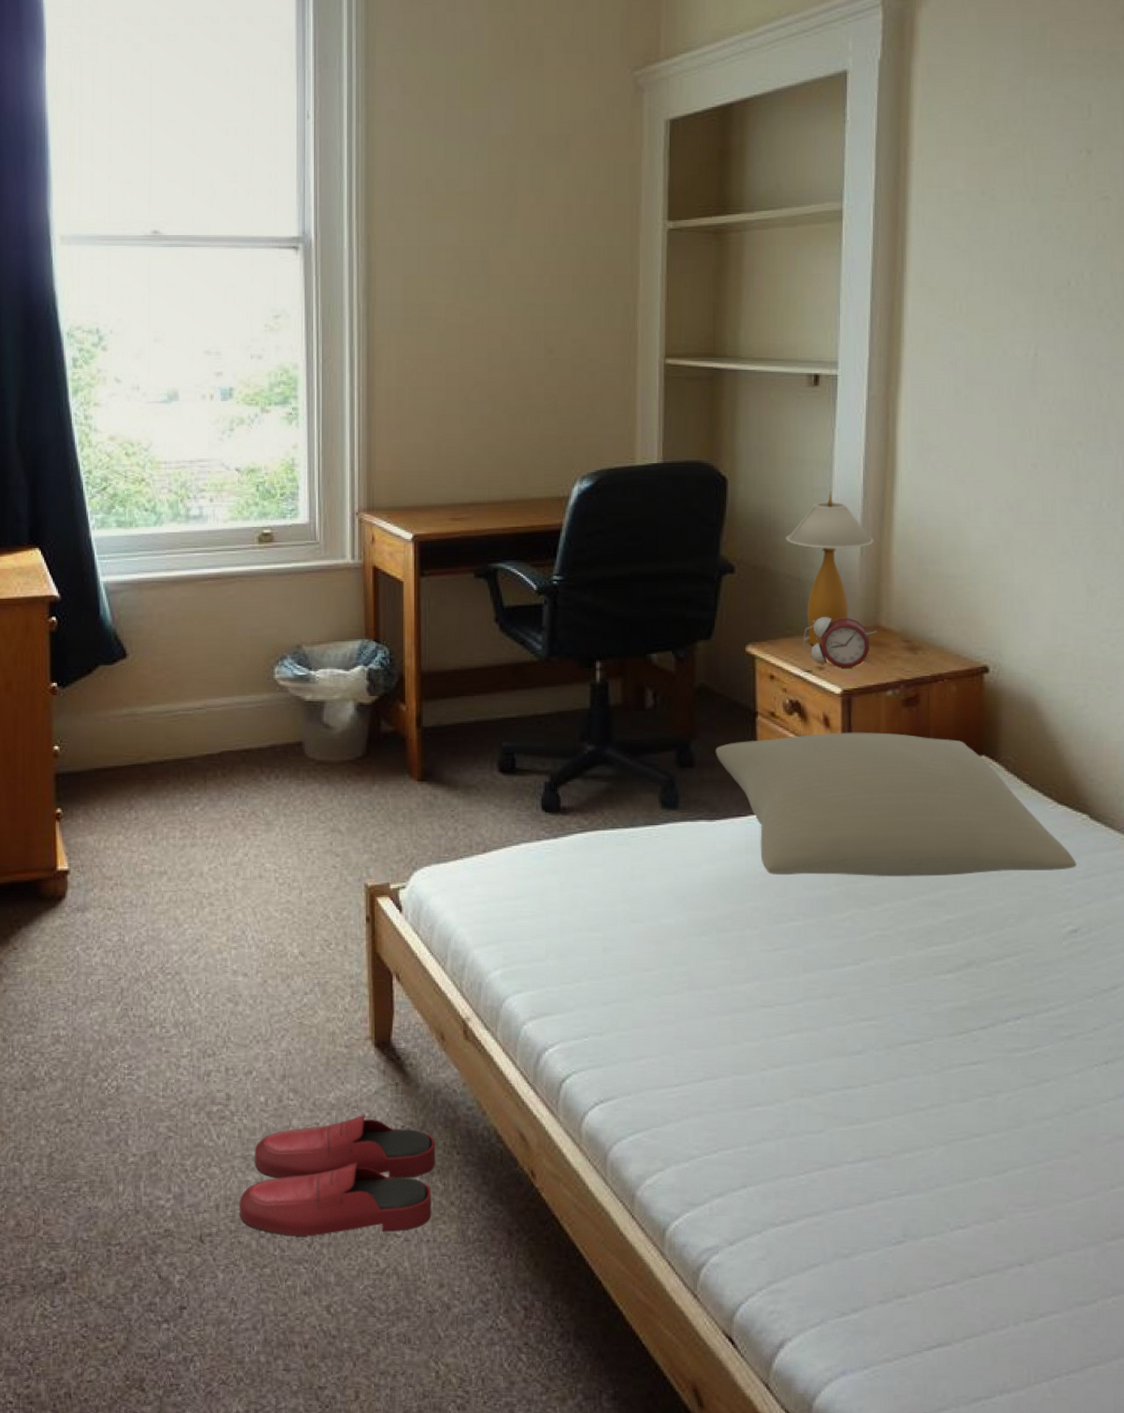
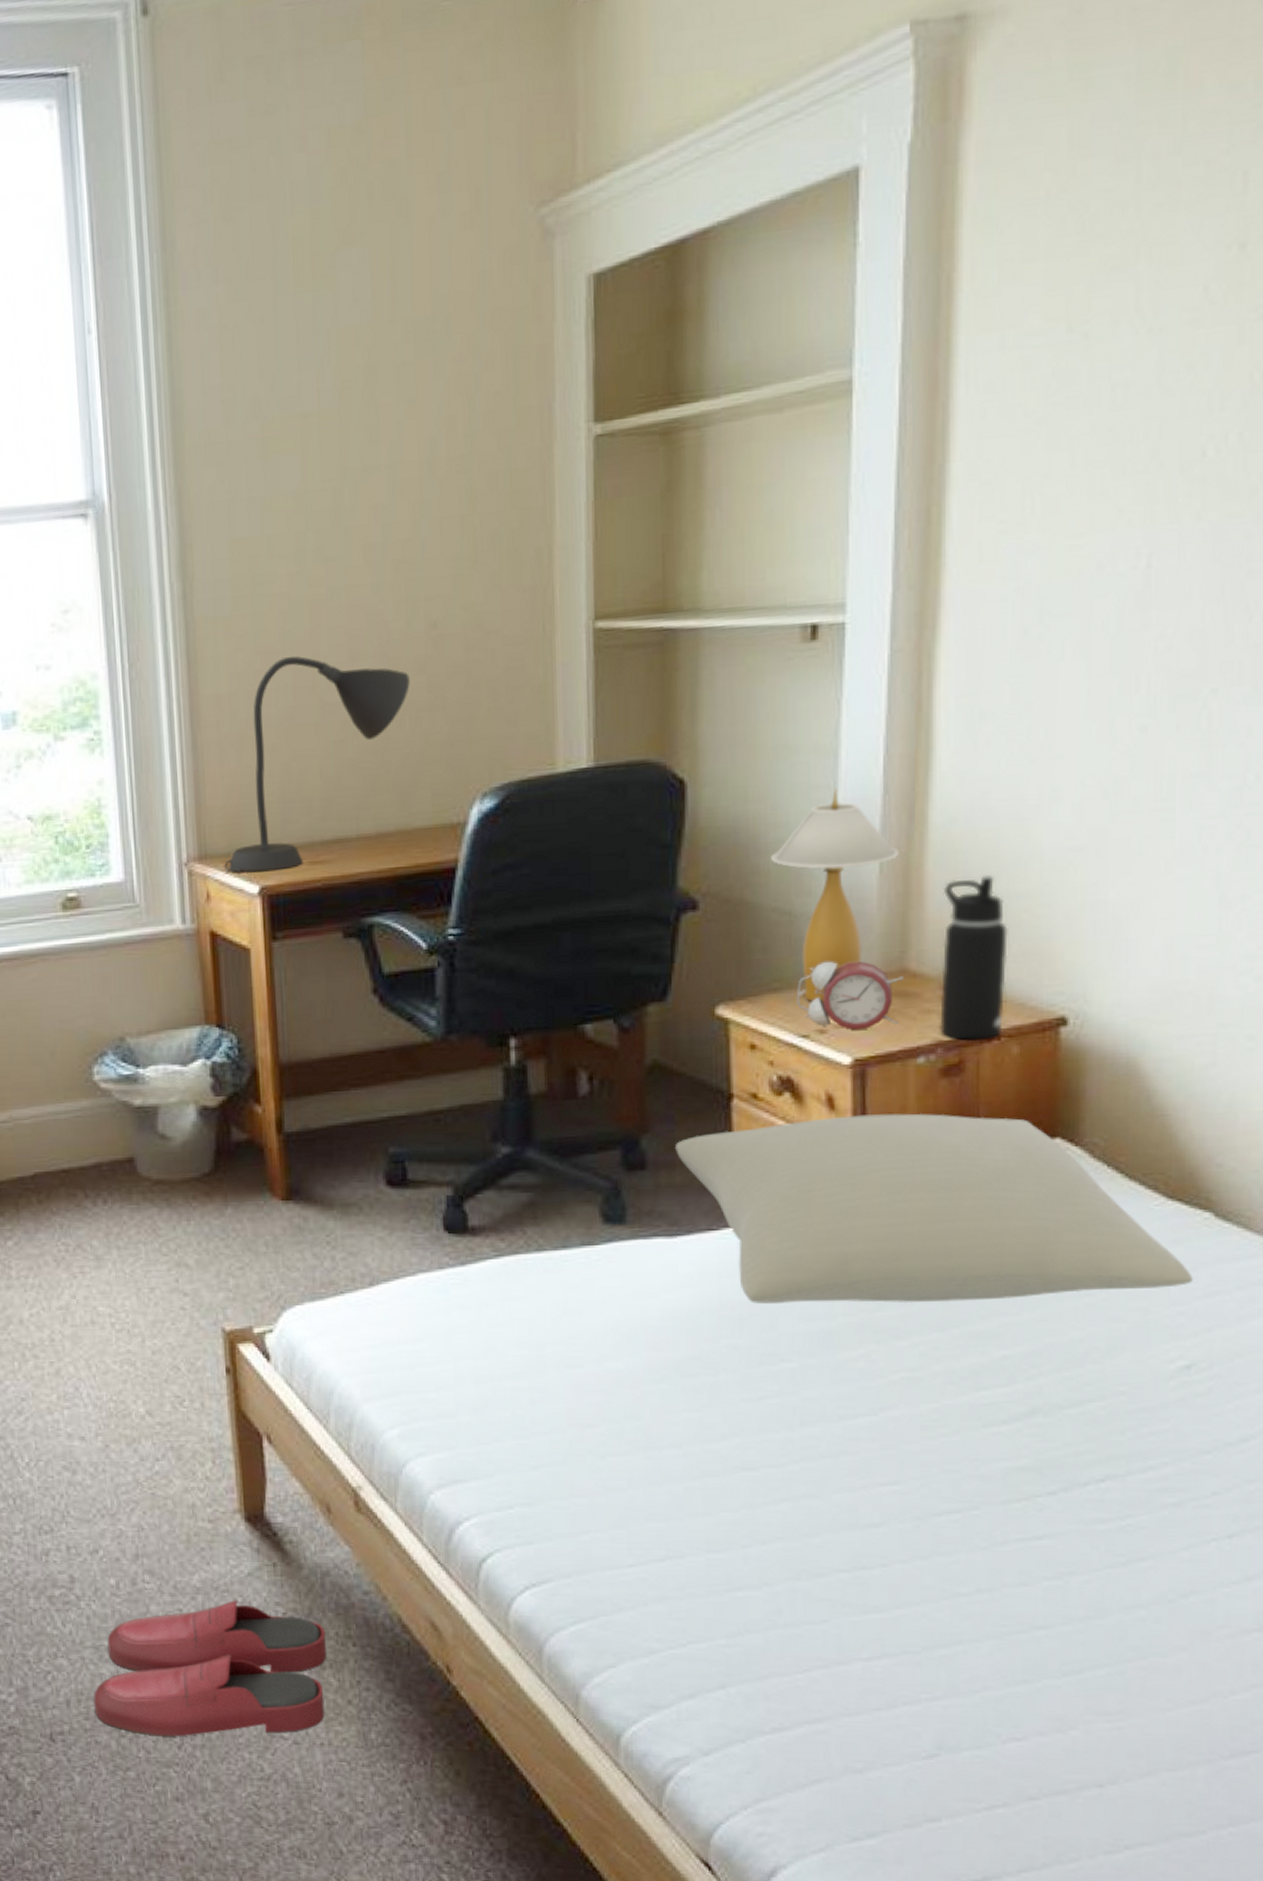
desk lamp: none [387,364,532,523] -> present [224,656,410,872]
water bottle: none [902,561,948,680] -> present [940,875,1008,1041]

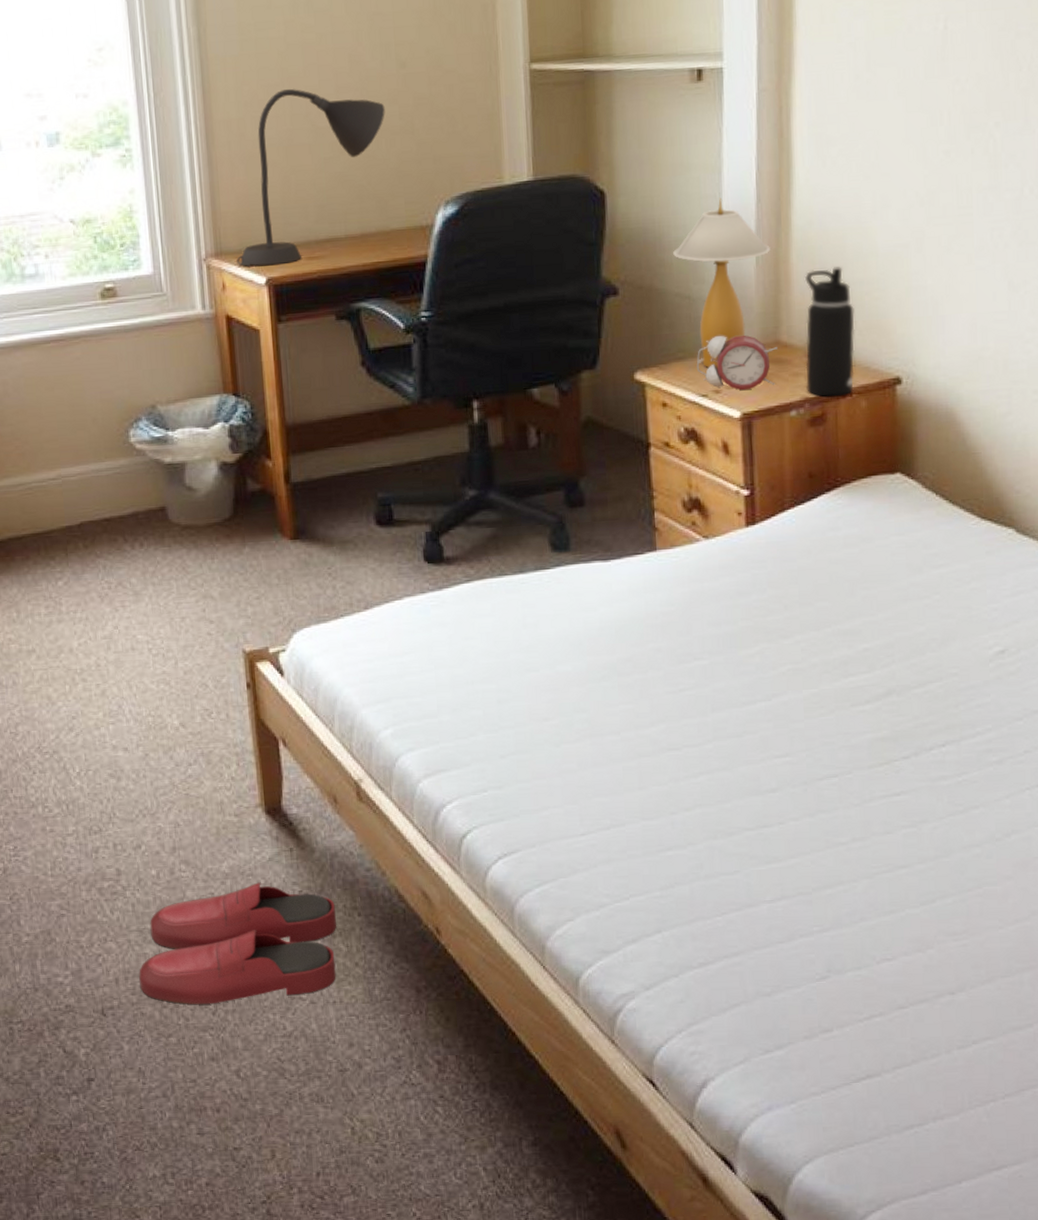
pillow: present [675,1113,1193,1304] -> none [607,456,1003,613]

